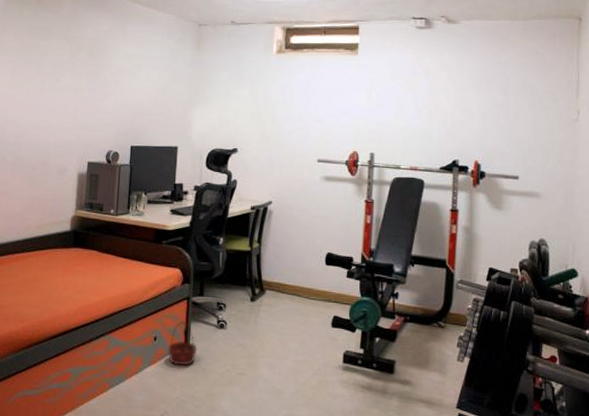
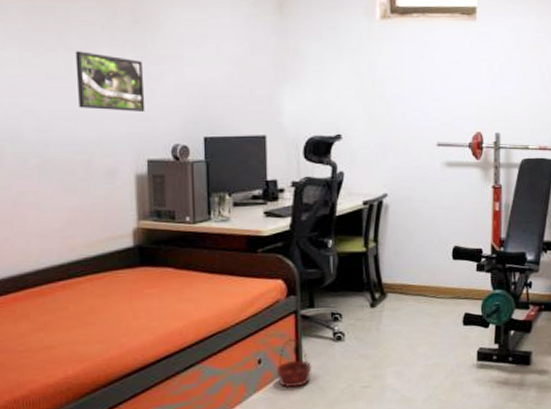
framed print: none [45,77,93,124] -> present [75,51,145,111]

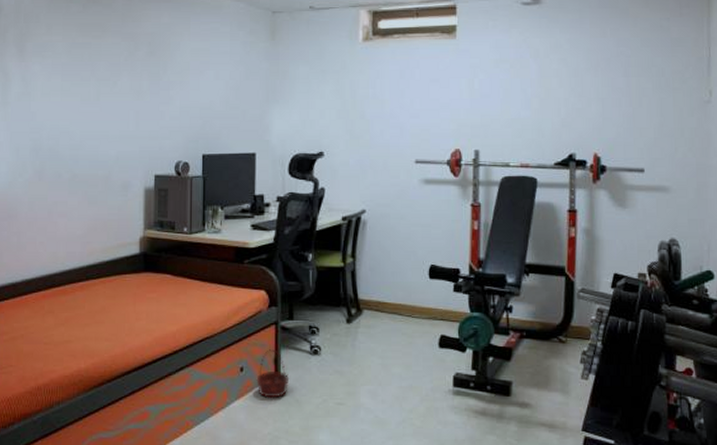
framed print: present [75,51,145,111] -> none [102,80,156,132]

